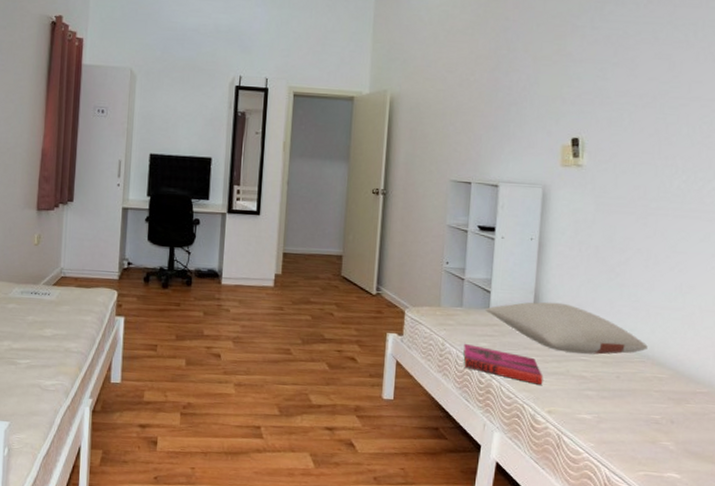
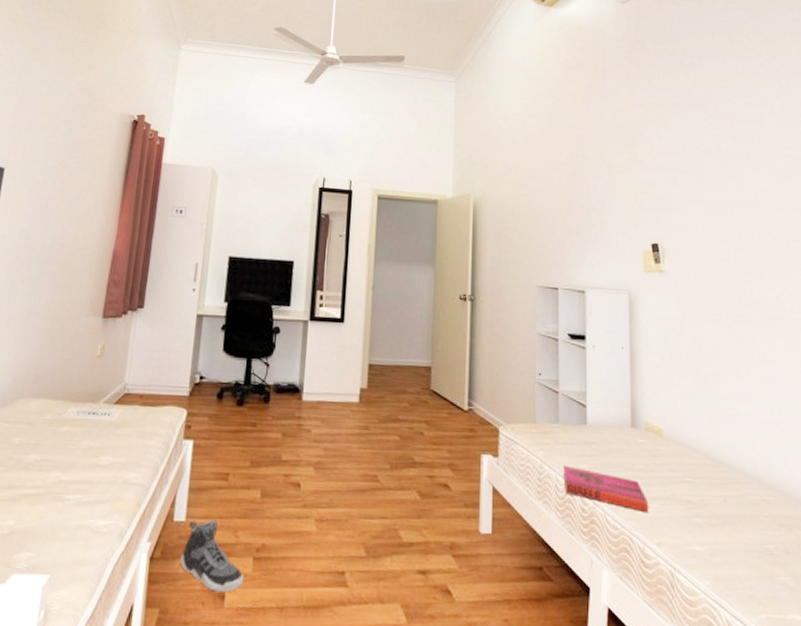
sneaker: none [118,382,173,440] -> present [180,520,244,593]
pillow: present [485,302,648,355] -> none [582,416,751,475]

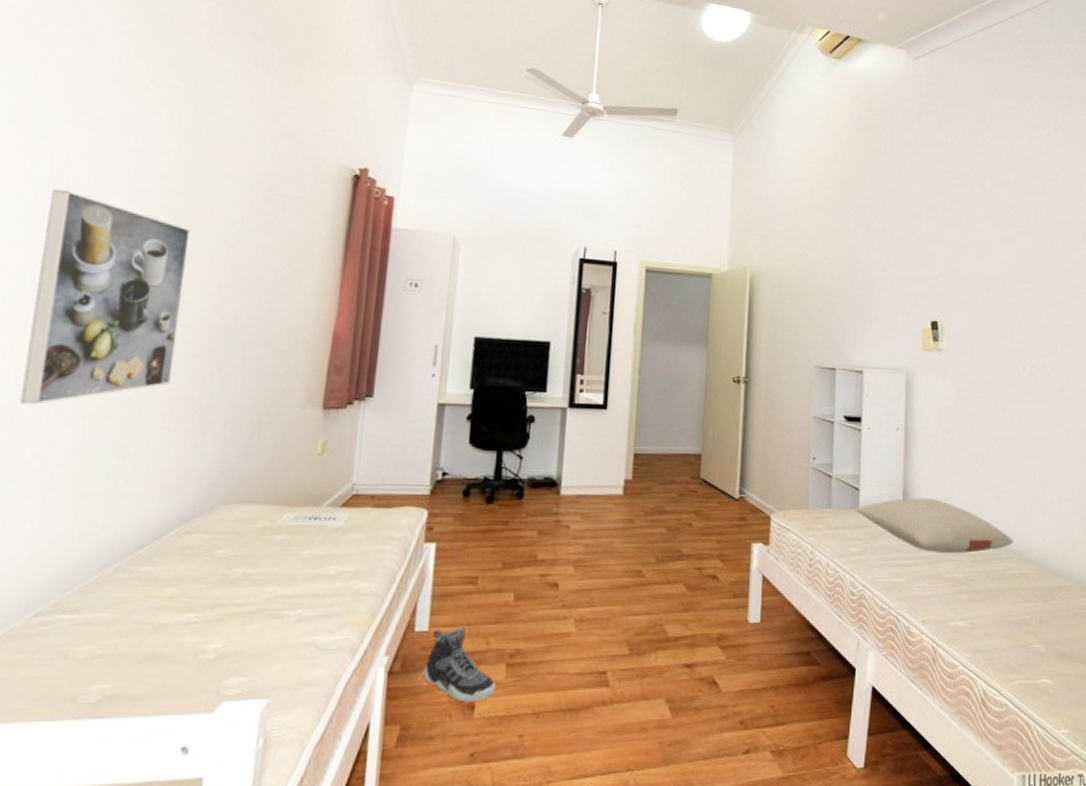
hardback book: present [563,466,649,512] -> none [834,551,916,591]
pillow: none [582,416,751,475] -> present [855,497,1013,553]

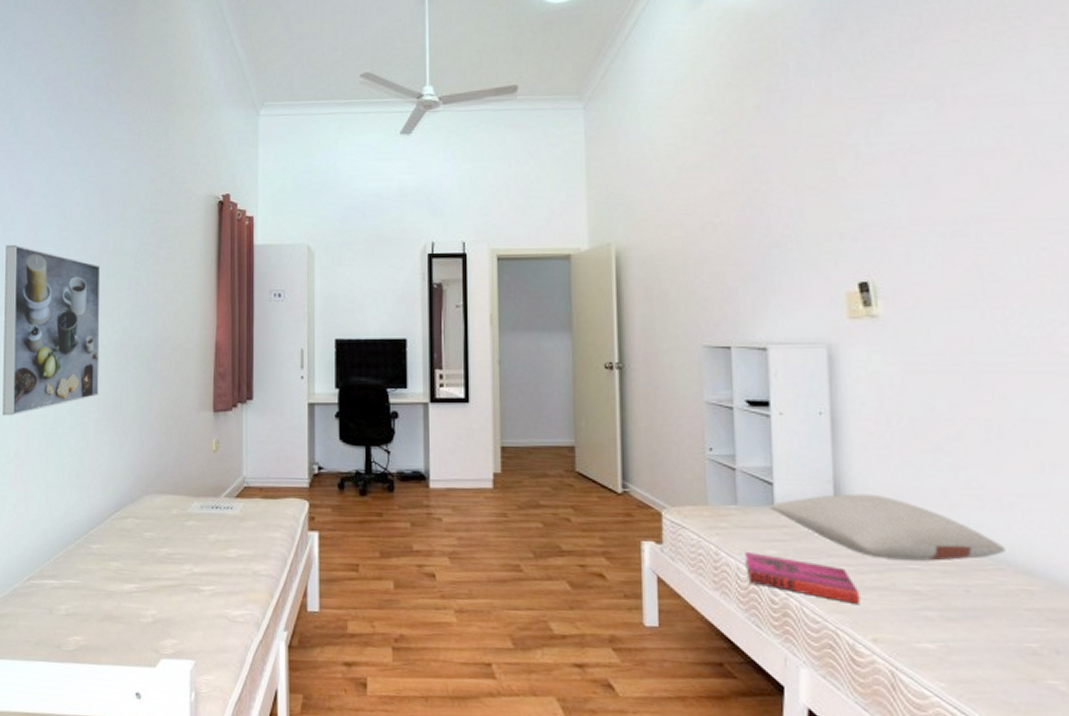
sneaker: present [423,628,496,703] -> none [318,610,385,681]
hardback book: none [834,551,916,591] -> present [745,552,860,604]

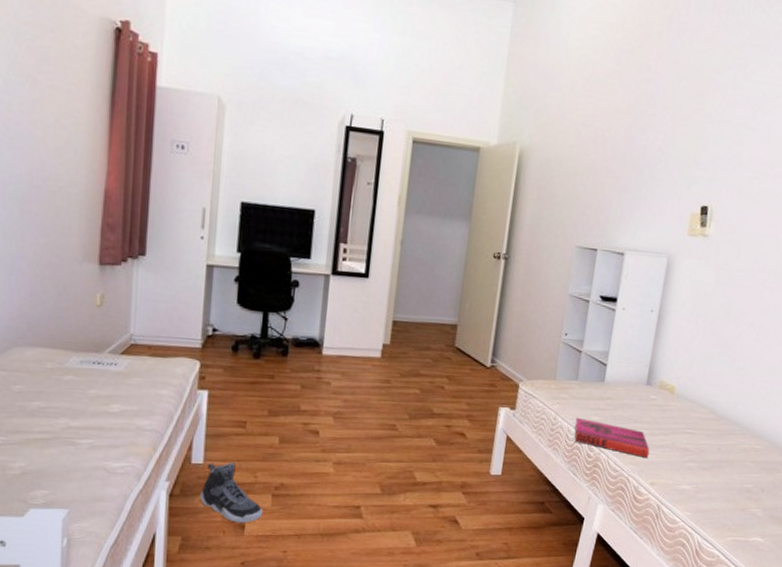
sneaker: none [318,610,385,681] -> present [200,462,264,523]
pillow: present [769,493,1005,562] -> none [600,375,749,428]

